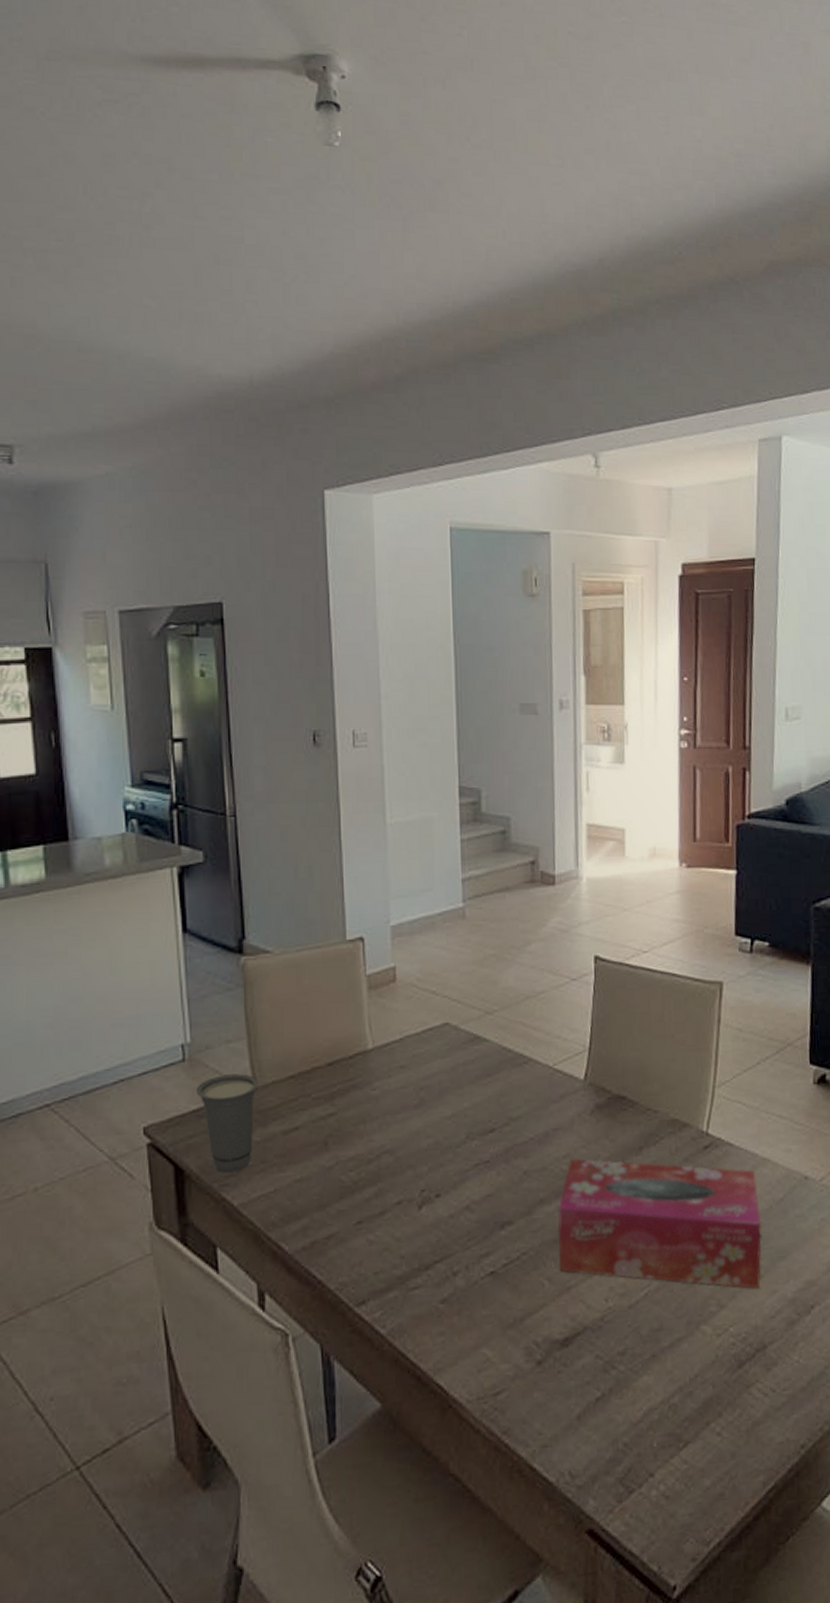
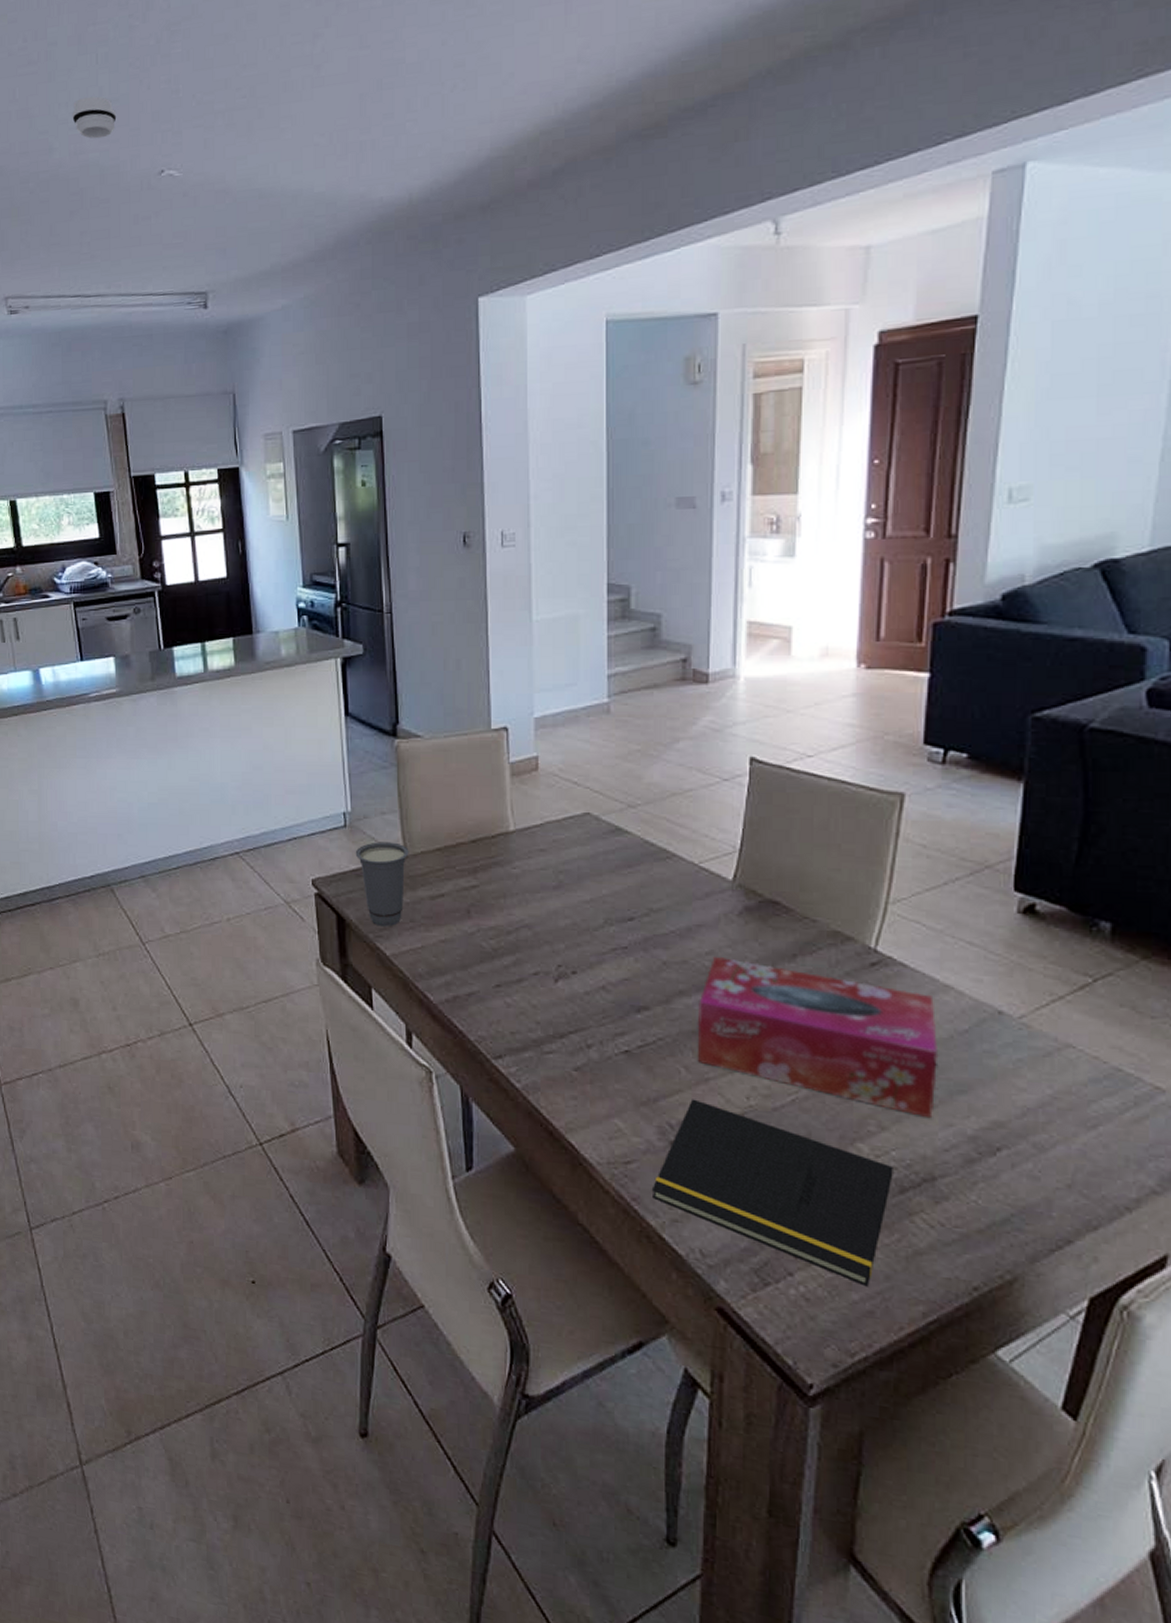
notepad: none [521,1311,733,1470] -> present [651,1099,893,1287]

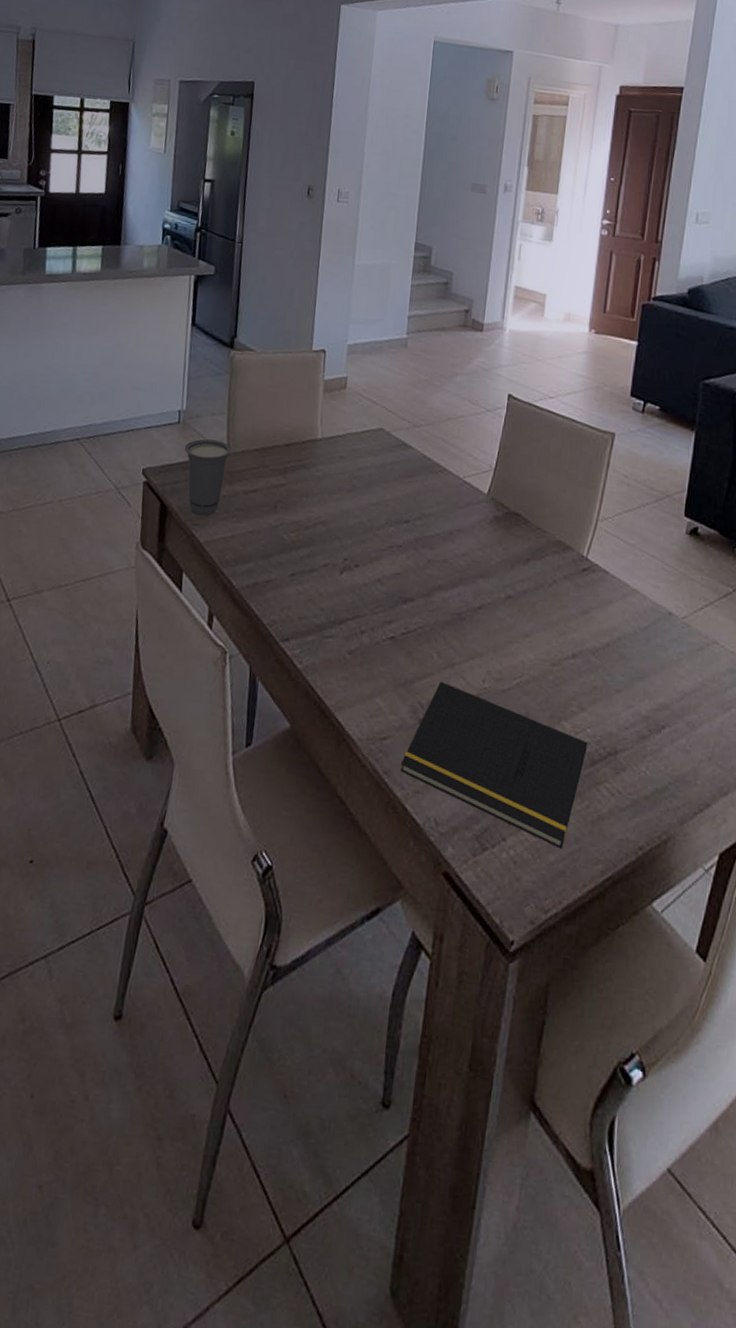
tissue box: present [697,956,937,1119] -> none [448,557,626,701]

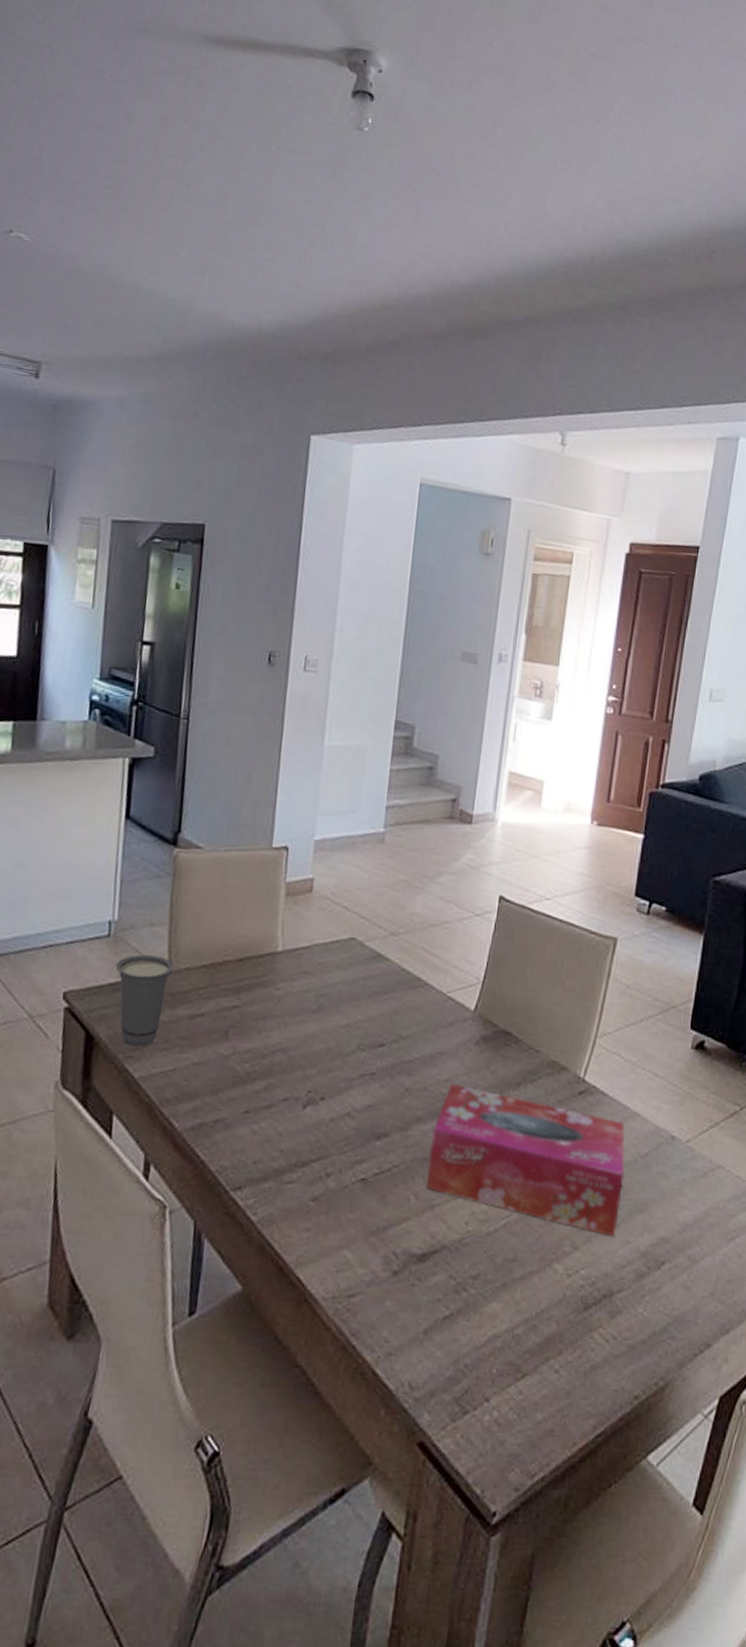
notepad: present [400,681,588,849] -> none [370,1226,581,1406]
tissue box: none [448,557,626,701] -> present [427,1083,625,1237]

